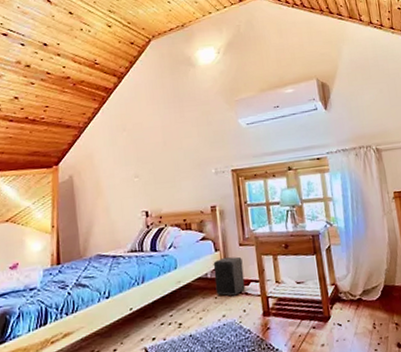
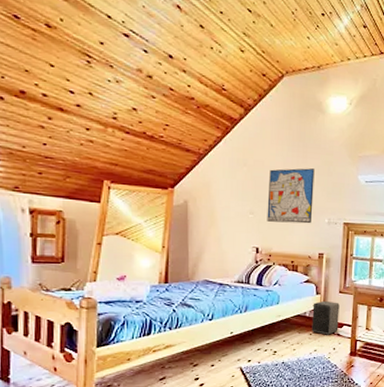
wall art: none [149,121,198,182] -> present [267,168,315,224]

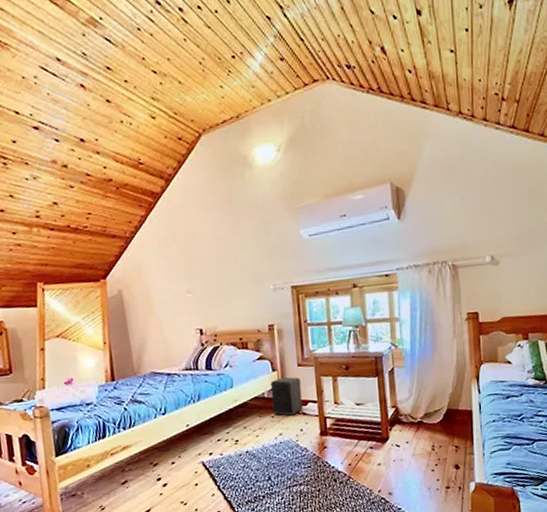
wall art: present [267,168,315,224] -> none [201,231,255,299]

